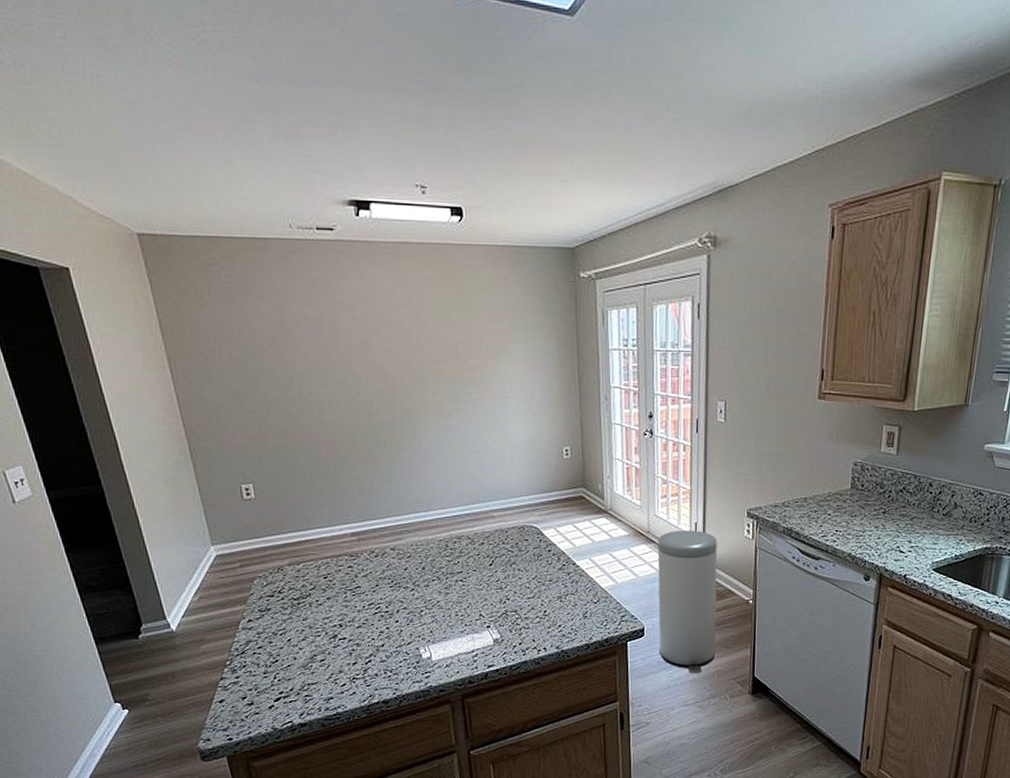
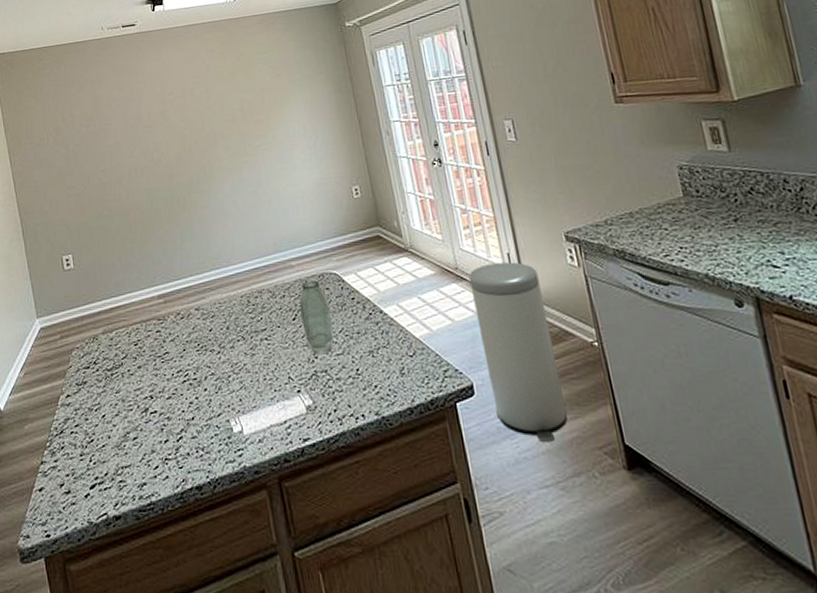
vase: none [497,531,527,597] -> present [299,280,334,355]

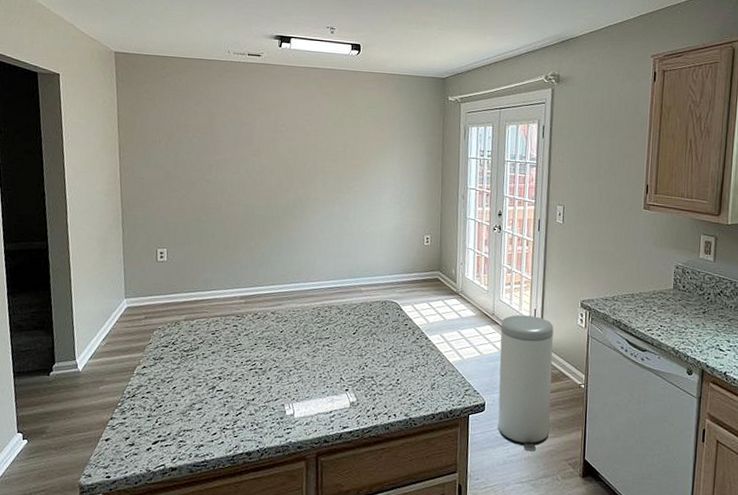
vase: present [299,280,334,355] -> none [360,305,386,365]

